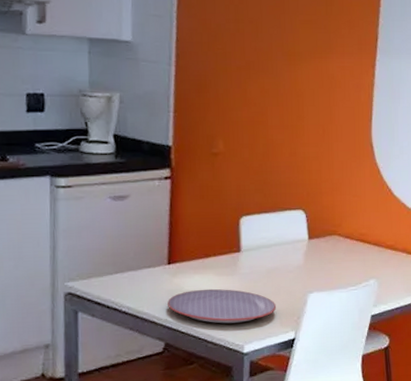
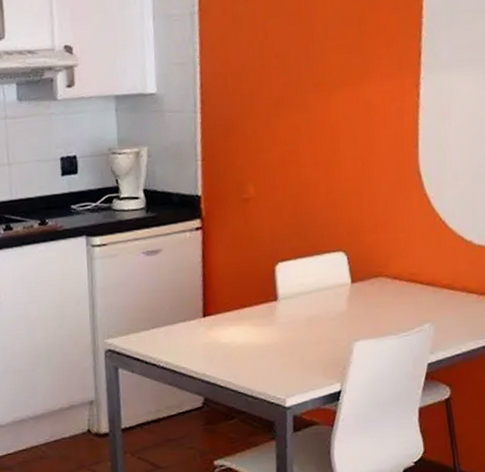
plate: present [168,288,277,324] -> none [205,340,319,377]

